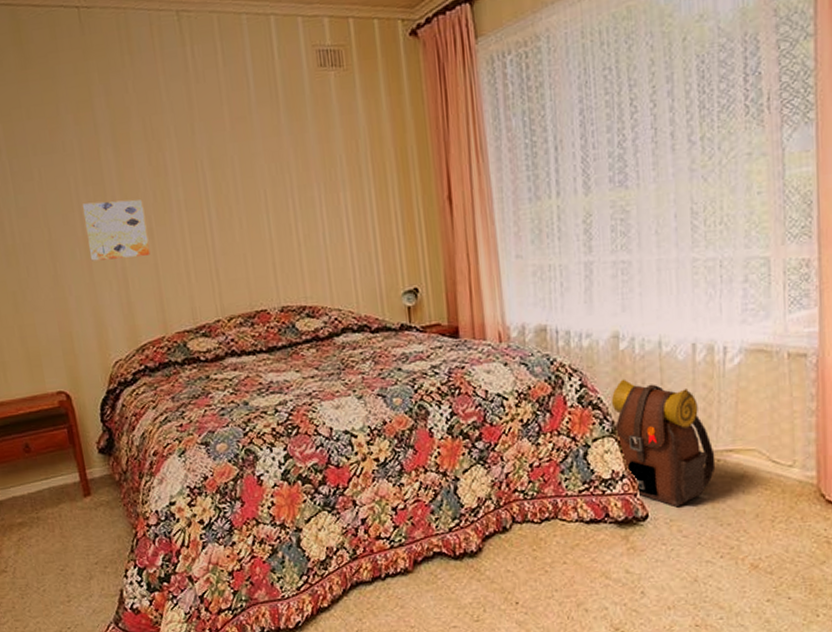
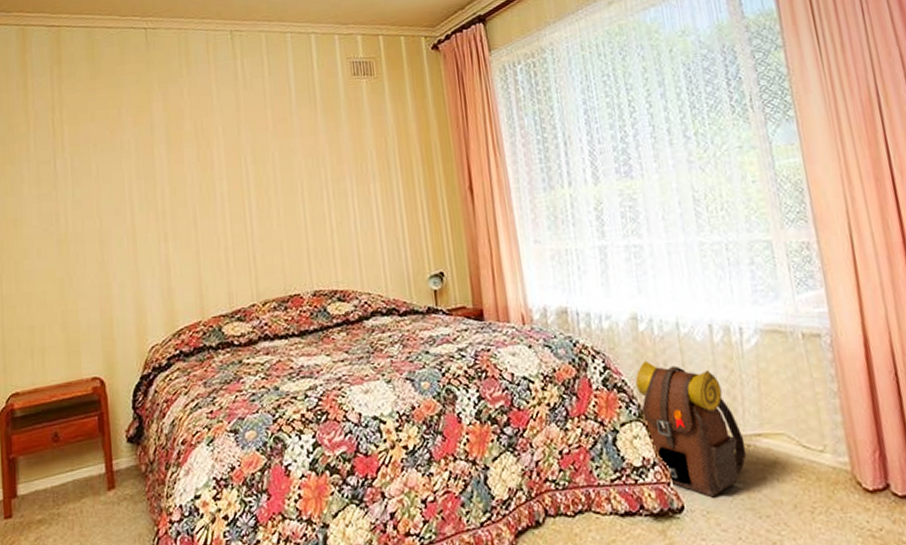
wall art: present [82,199,151,261] -> none [133,191,193,249]

